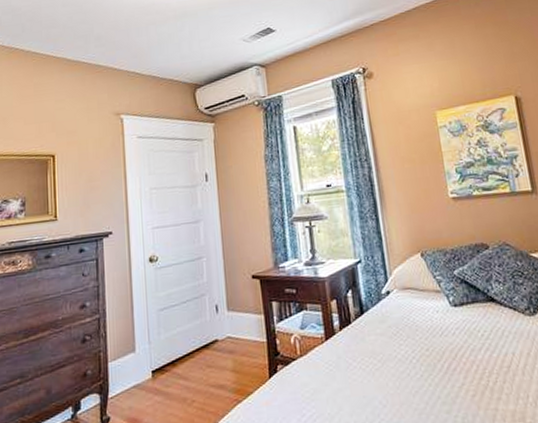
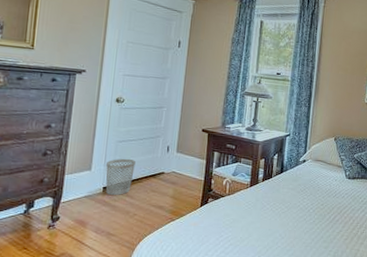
wastebasket: none [151,329,183,381] -> present [105,158,136,196]

